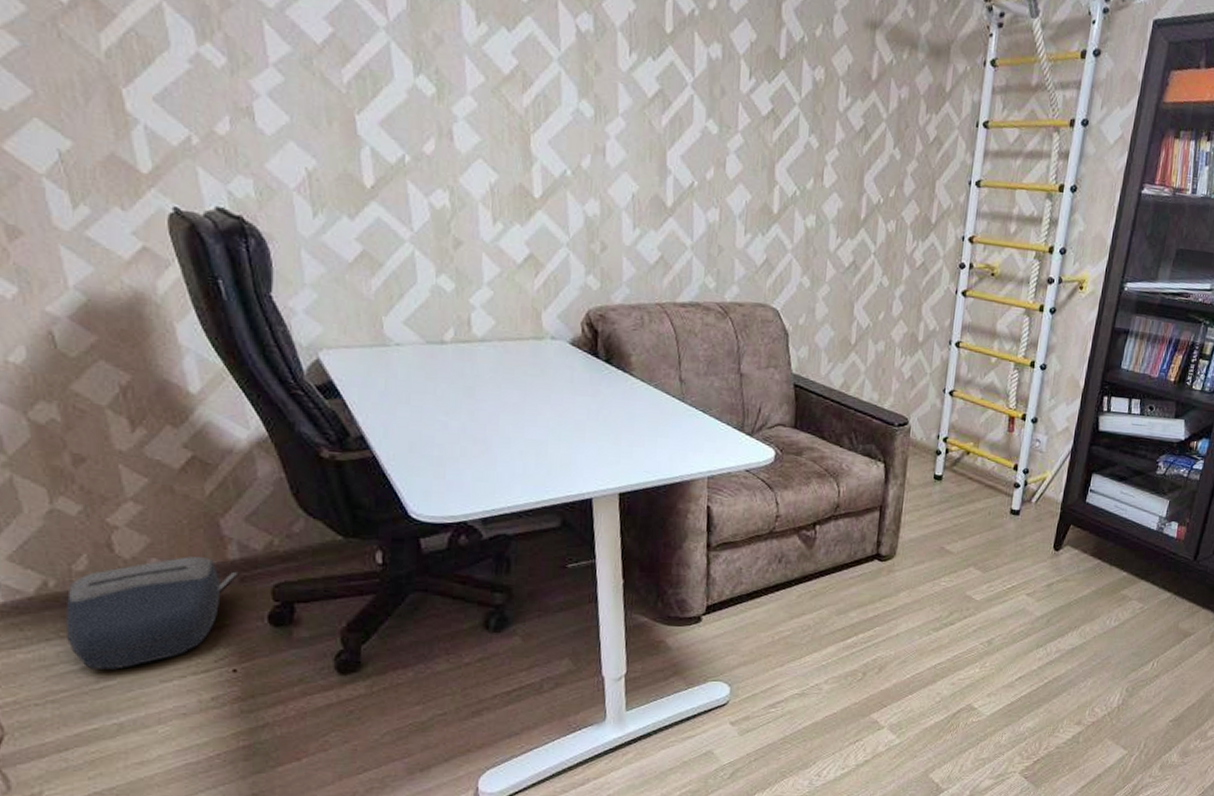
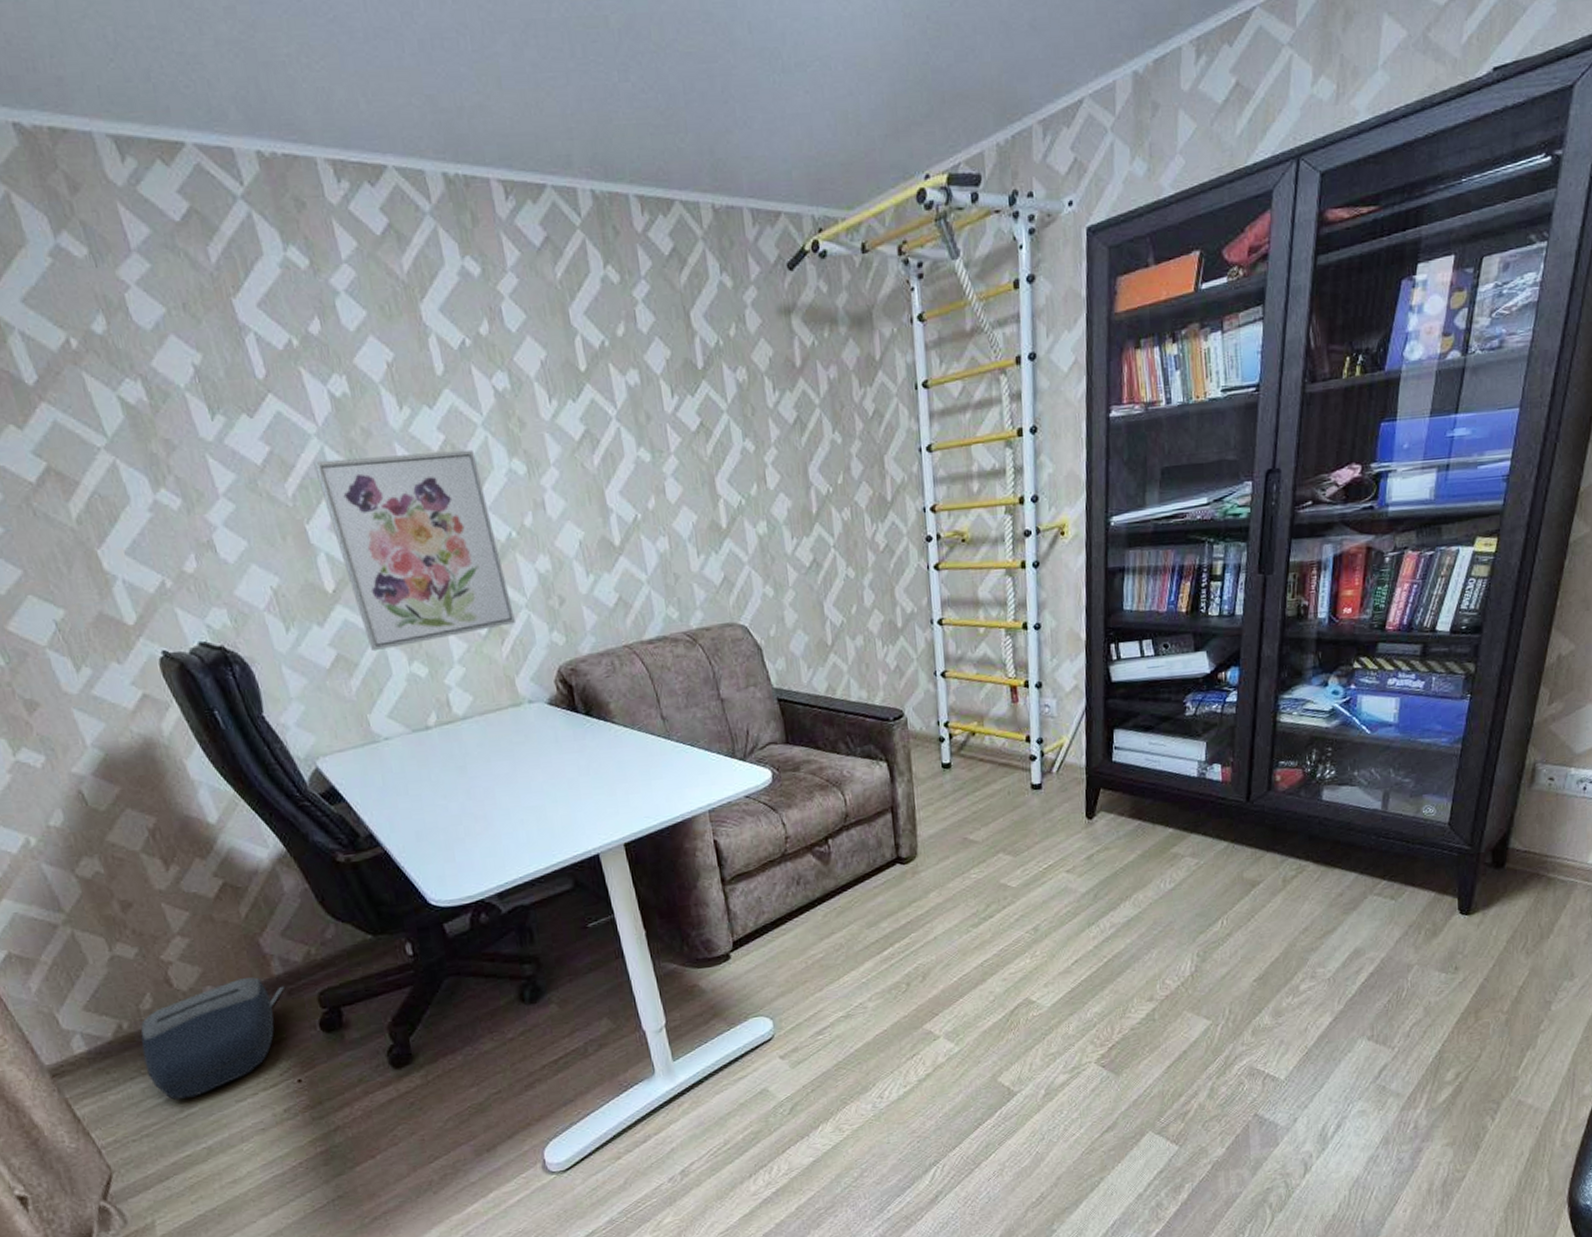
wall art: none [376,54,554,260] -> present [314,449,515,652]

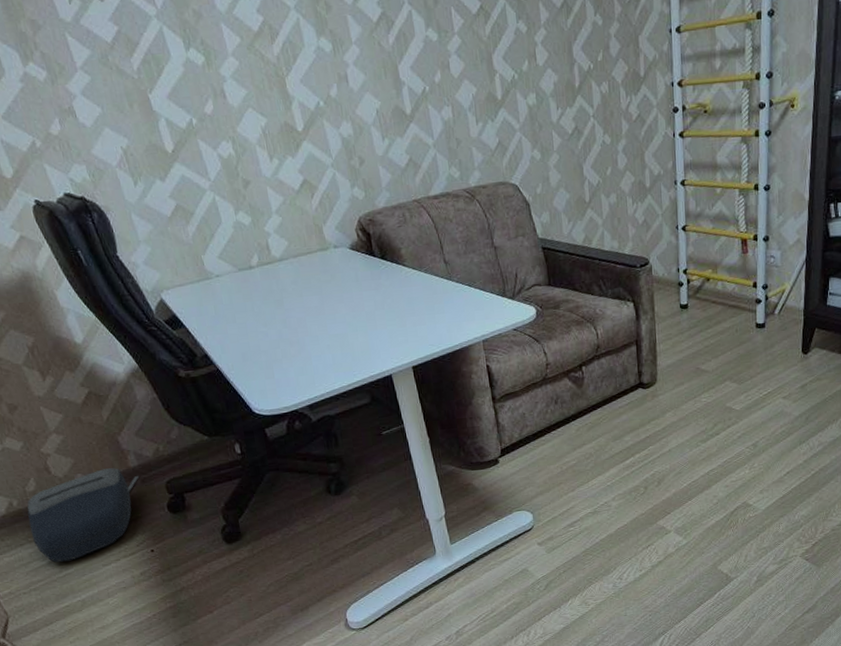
wall art: present [314,449,515,652] -> none [154,29,323,203]

